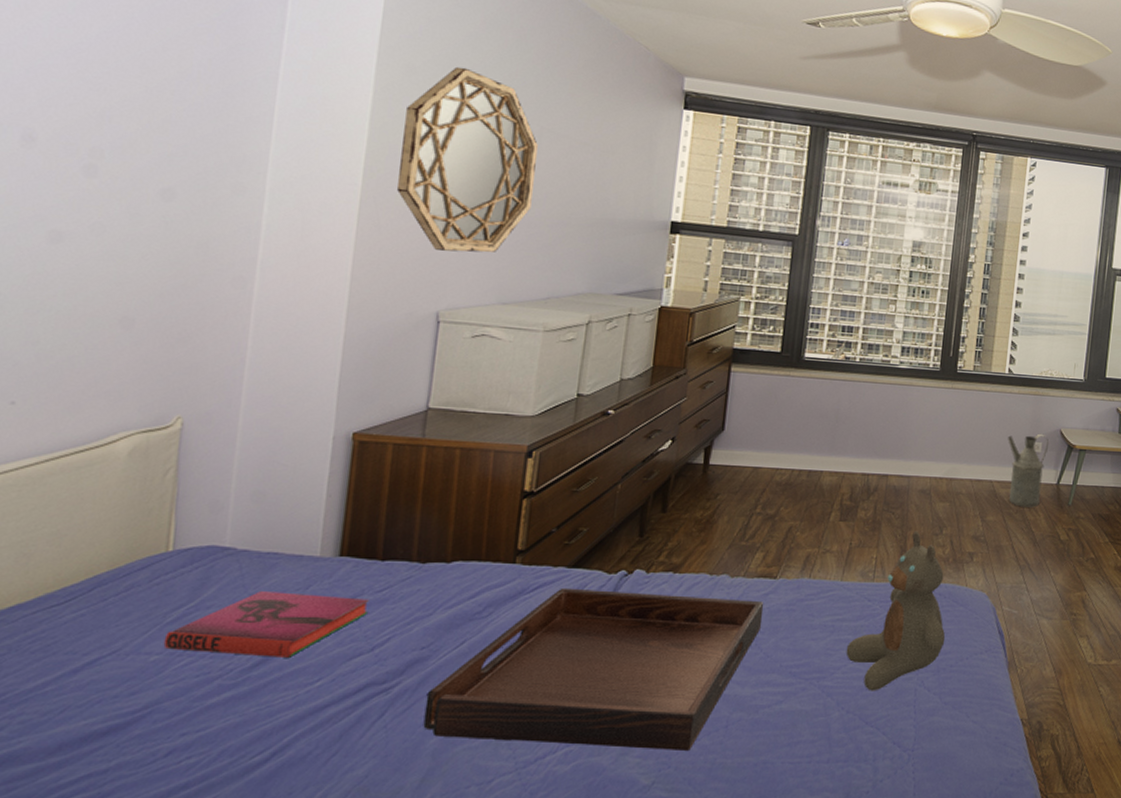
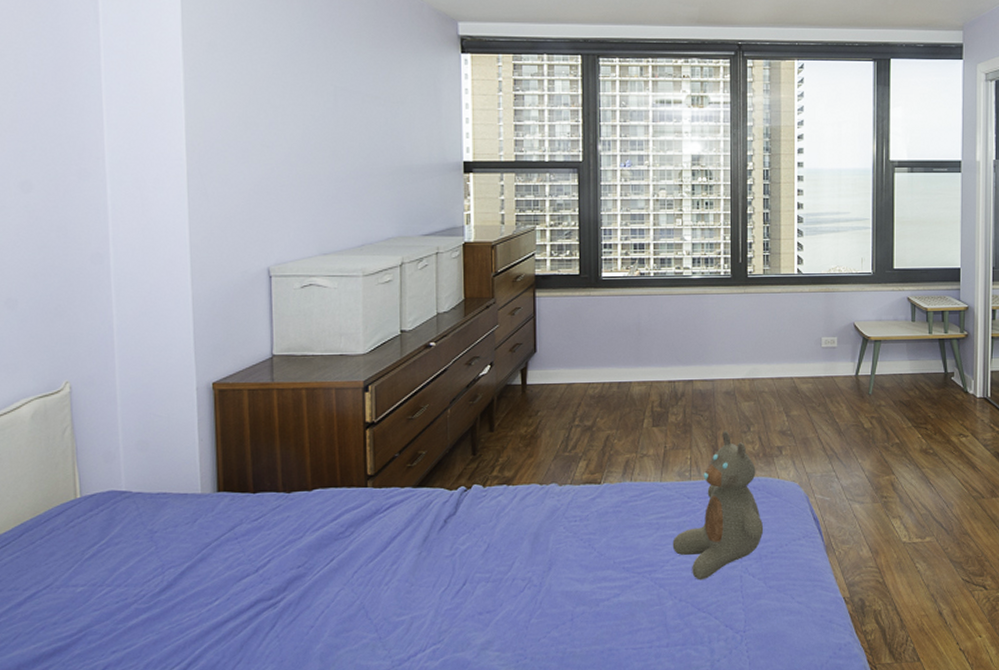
hardback book: present [163,591,370,658] -> none [85,526,249,583]
home mirror: present [396,66,538,253] -> none [214,39,336,211]
serving tray: present [423,587,764,752] -> none [308,505,593,644]
watering can: present [1008,433,1049,508] -> none [804,328,843,400]

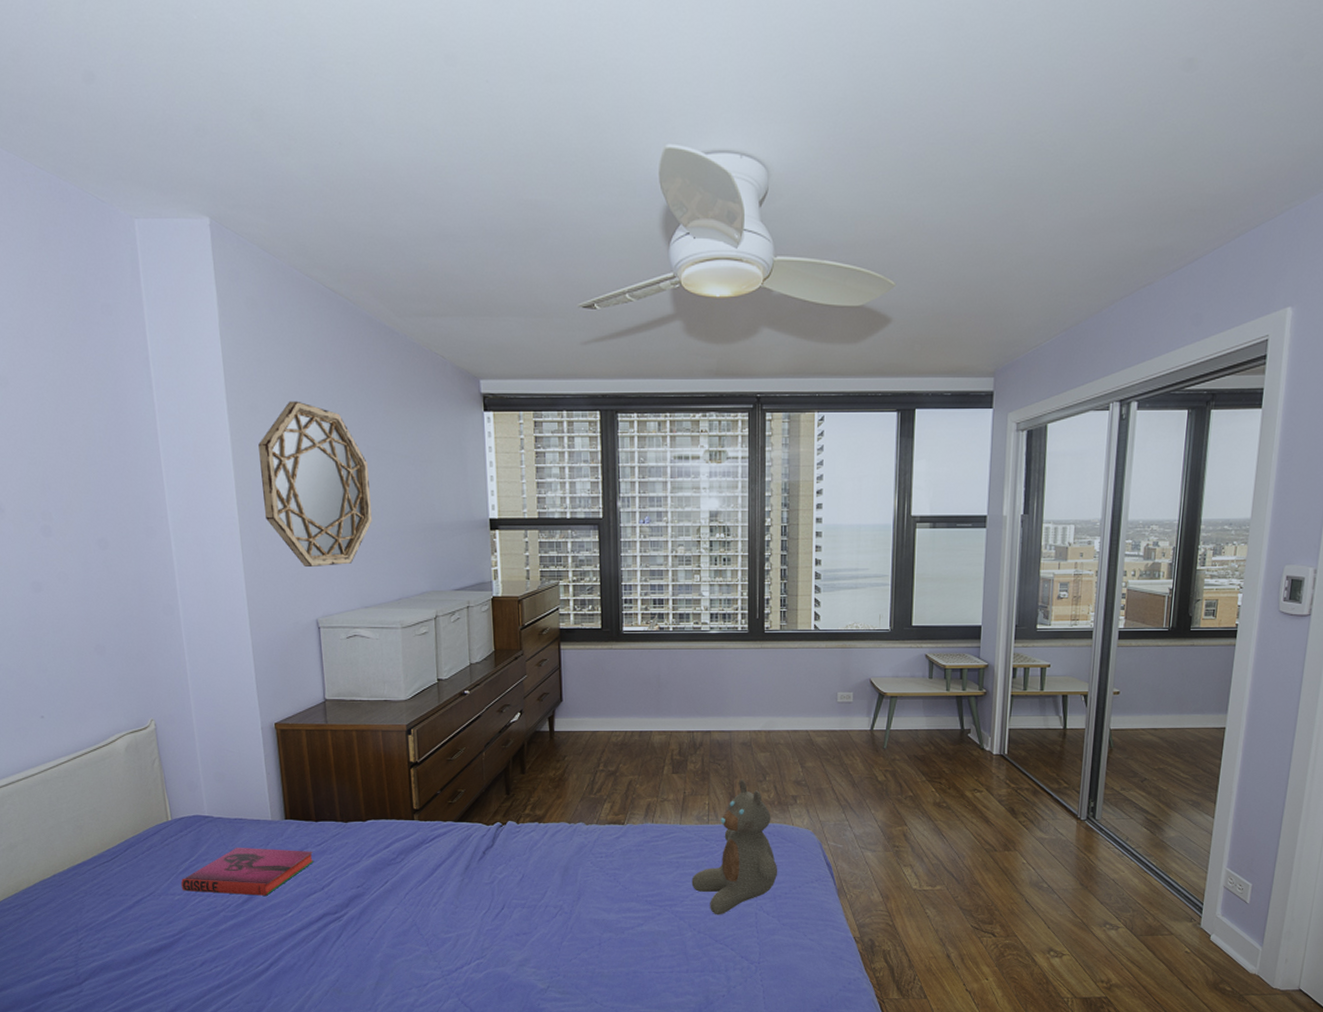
hardback book: none [85,526,249,583] -> present [180,848,314,896]
home mirror: none [214,39,336,211] -> present [258,401,372,566]

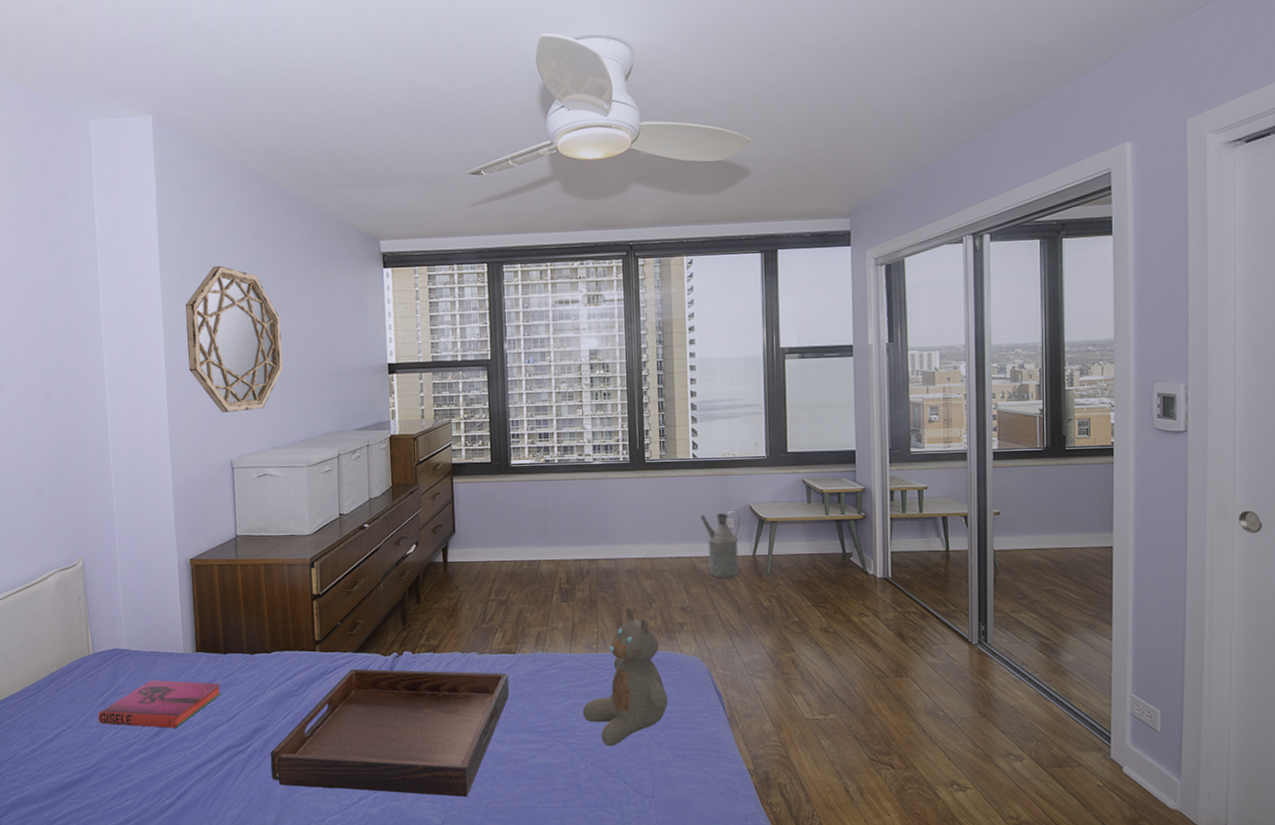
serving tray: none [368,838,618,963] -> present [270,668,510,798]
watering can: none [819,684,859,753] -> present [701,510,740,579]

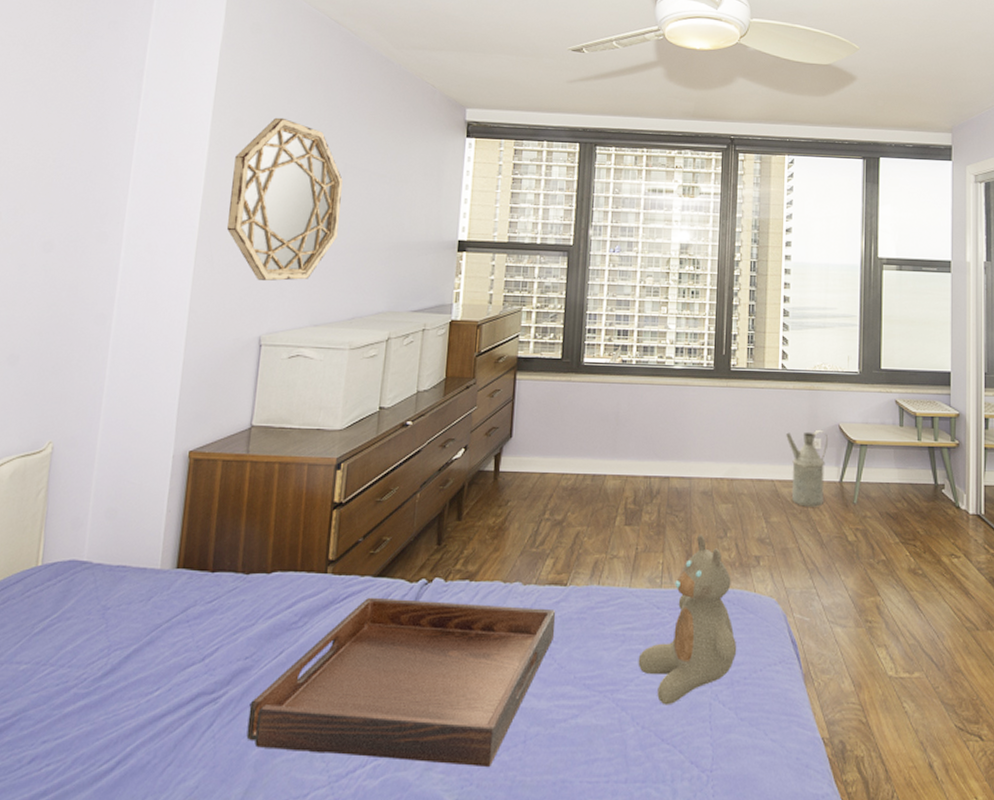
hardback book: present [98,680,221,728] -> none [31,603,202,667]

